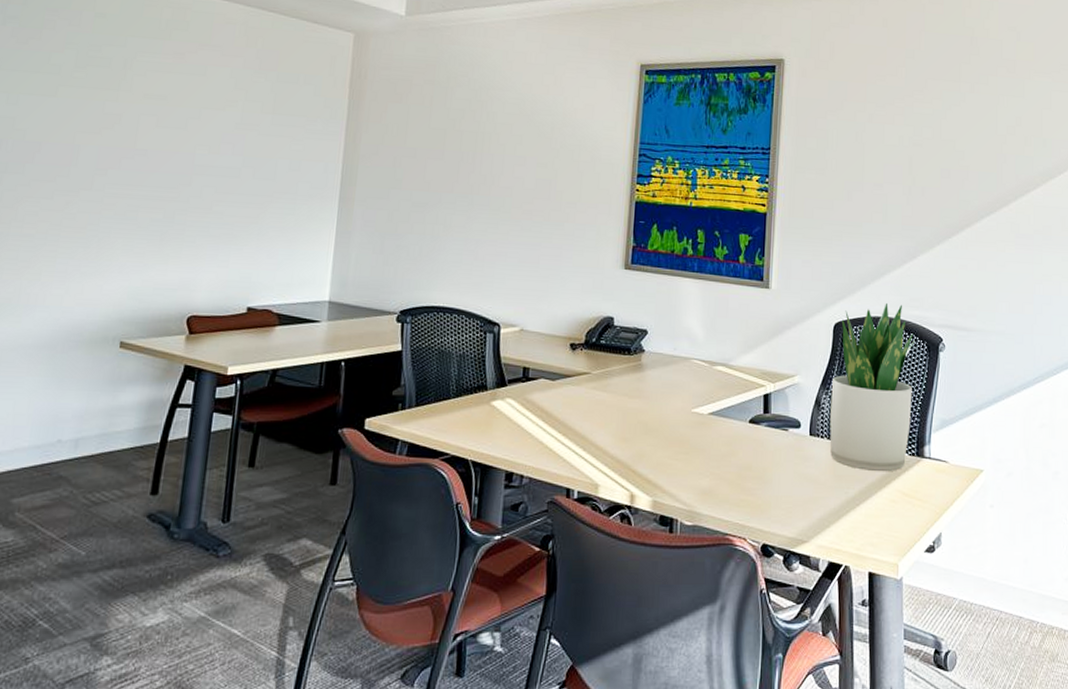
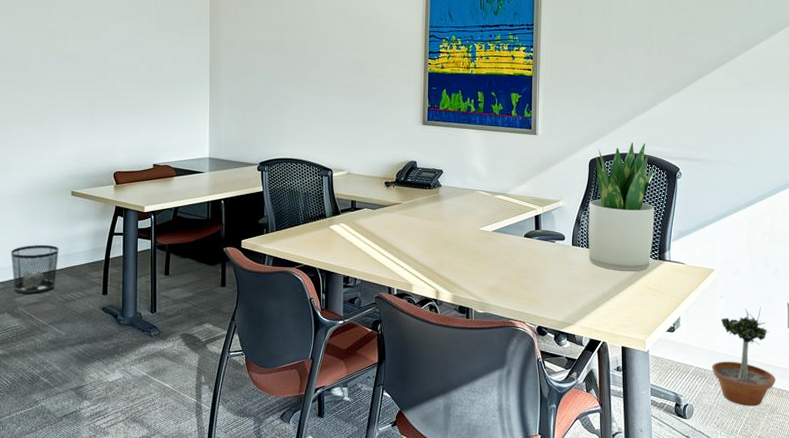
waste bin: none [12,419,92,493] -> present [11,245,60,294]
potted tree: none [980,518,1057,653] -> present [712,306,776,406]

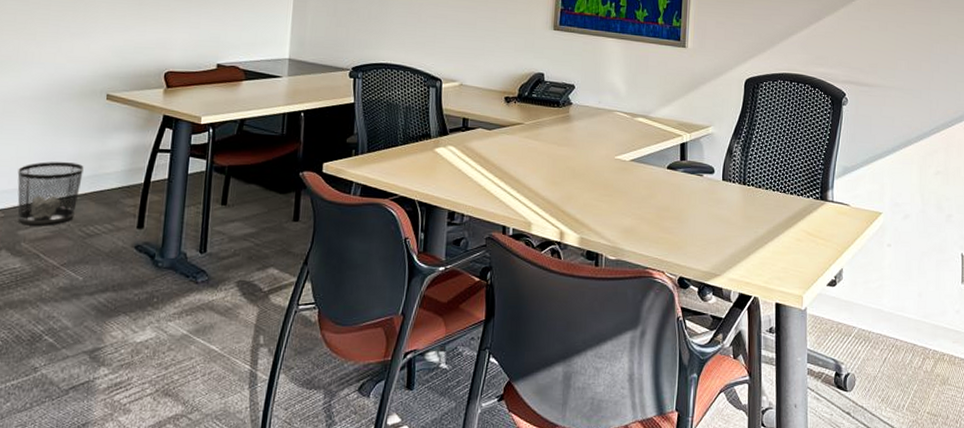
planter: present [588,141,656,271] -> none [741,60,820,213]
potted tree: present [712,306,776,406] -> none [877,257,948,376]

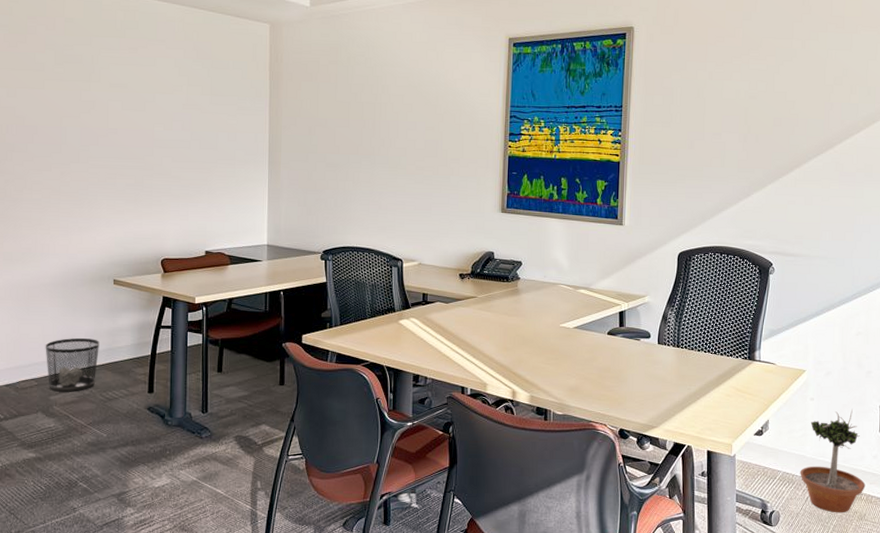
potted tree: none [877,257,948,376] -> present [800,409,866,513]

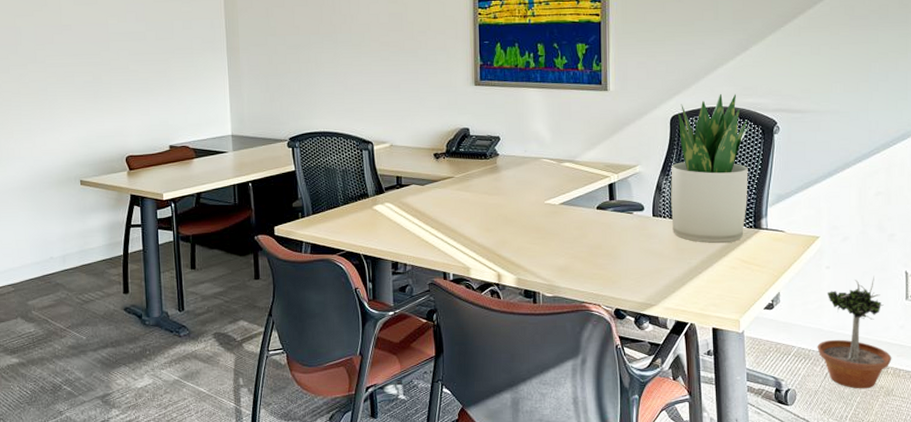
waste bin: present [45,338,101,392] -> none [18,241,73,297]
planter: none [675,234,748,372] -> present [671,93,749,243]

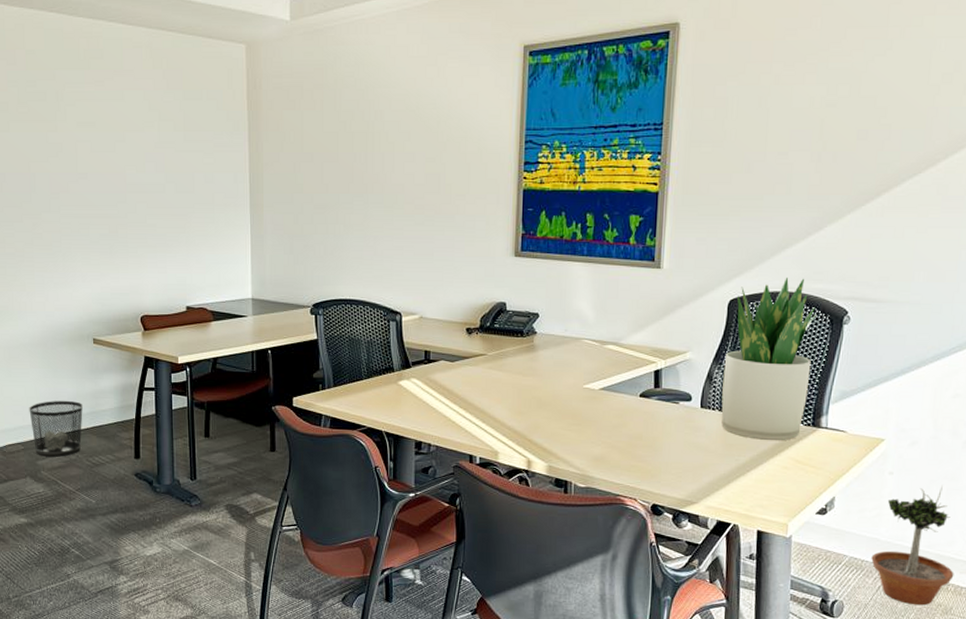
waste bin: none [18,241,73,297] -> present [29,401,84,457]

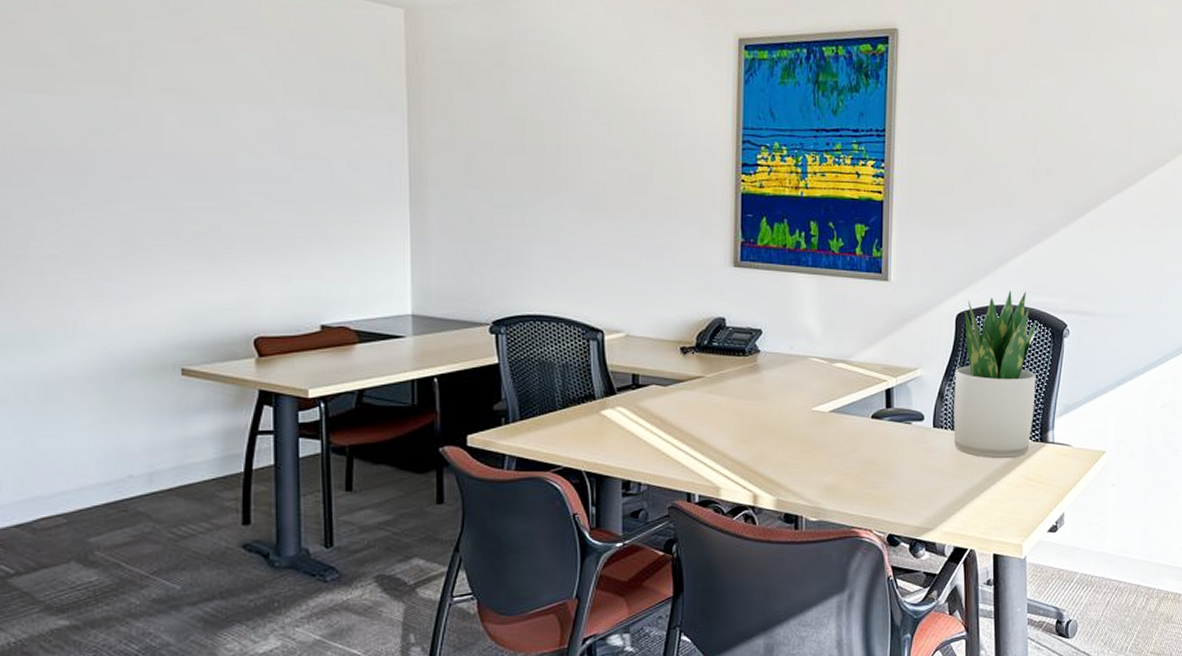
waste bin: present [29,401,84,457] -> none [76,453,165,531]
potted tree: present [871,485,954,606] -> none [1100,494,1173,617]

